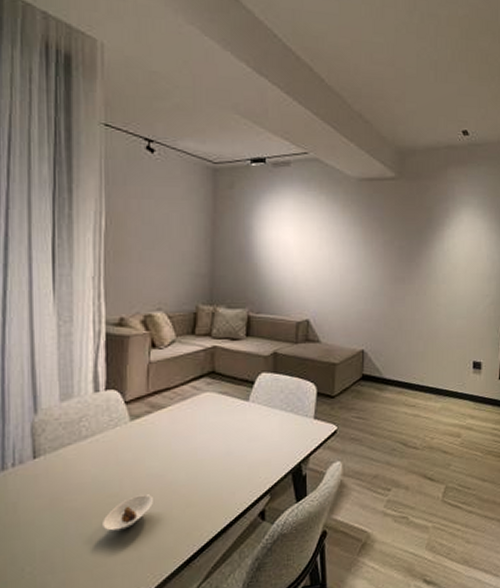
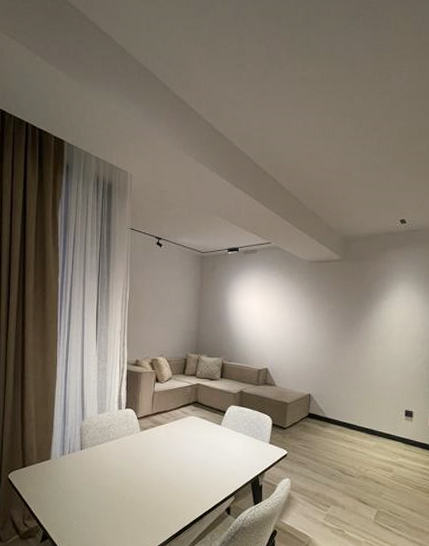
saucer: present [103,494,153,531] -> none [121,483,153,506]

